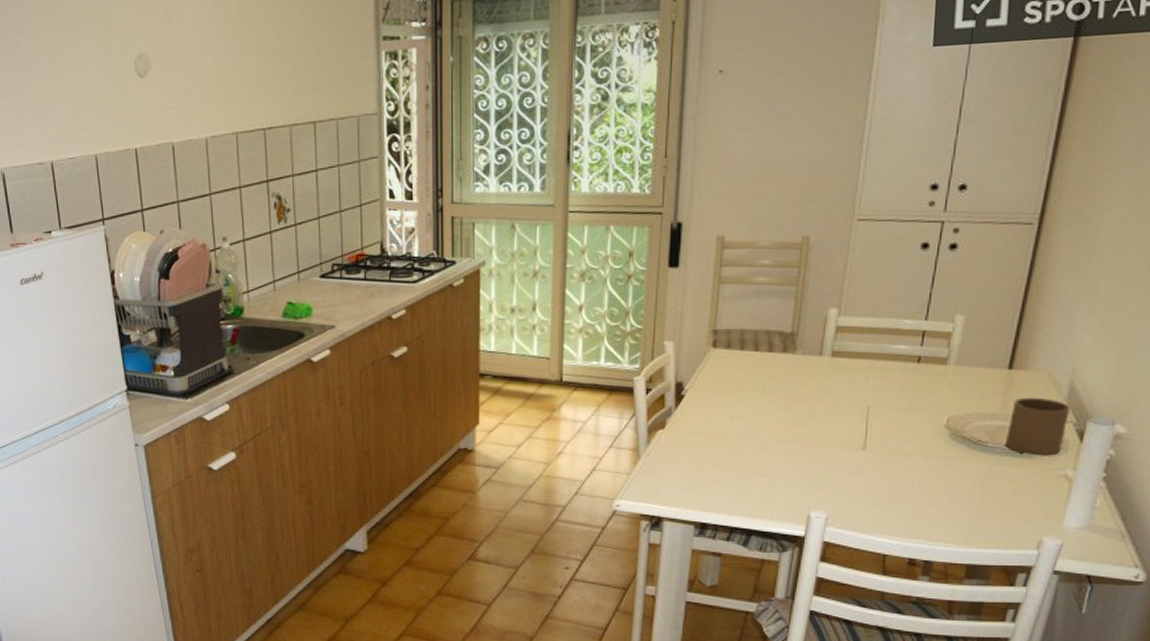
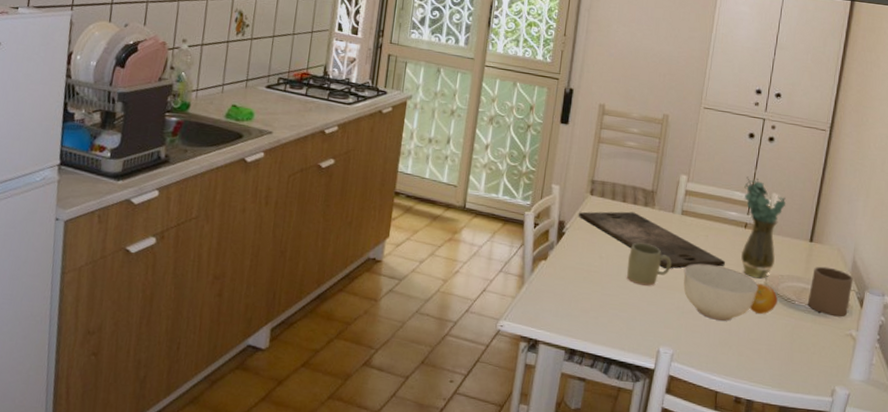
cutting board: none [699,361,893,422] -> present [578,211,726,268]
mug: none [764,396,821,444] -> present [626,242,672,286]
bowl: none [837,412,938,475] -> present [683,263,759,321]
vase: none [913,298,975,421] -> present [741,176,786,279]
fruit: none [925,427,964,462] -> present [749,283,778,314]

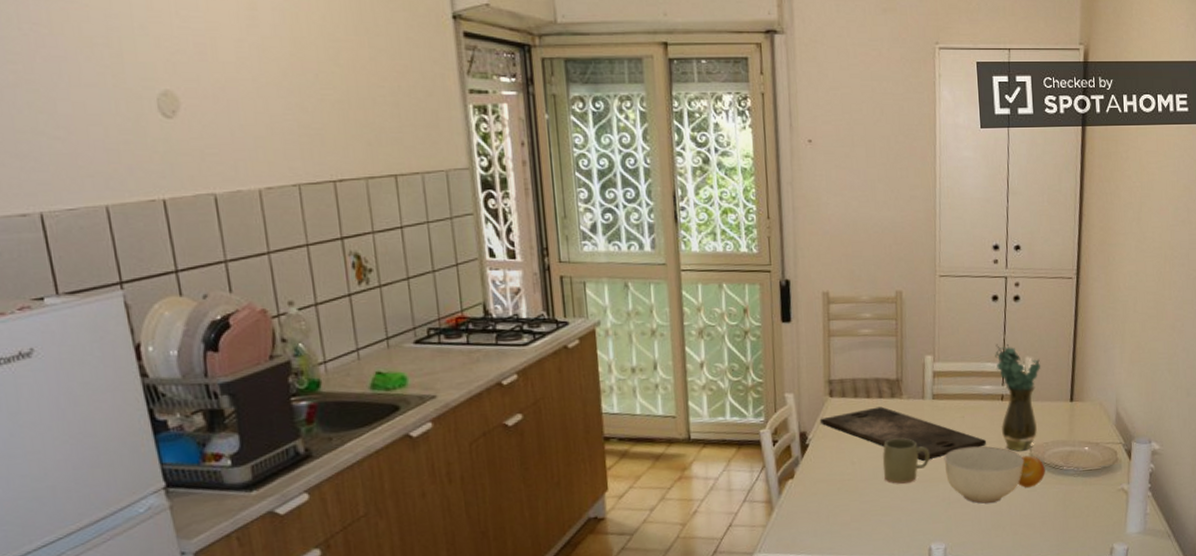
cup: present [807,266,853,317] -> none [1075,424,1119,475]

